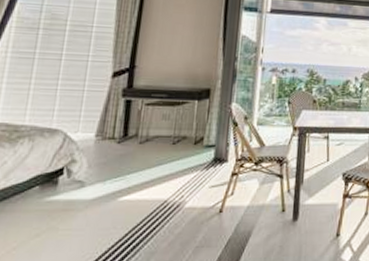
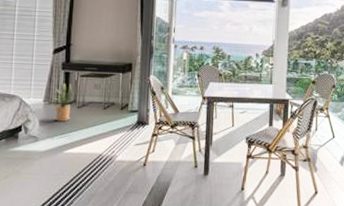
house plant: none [103,114,136,161] -> present [50,83,74,122]

